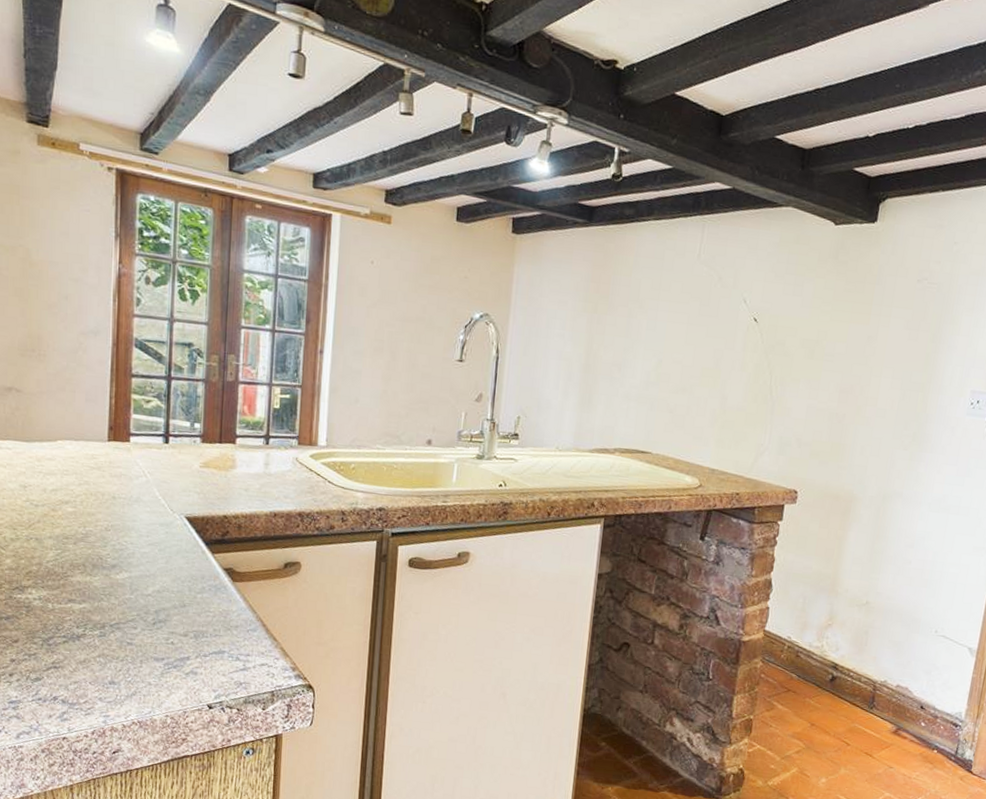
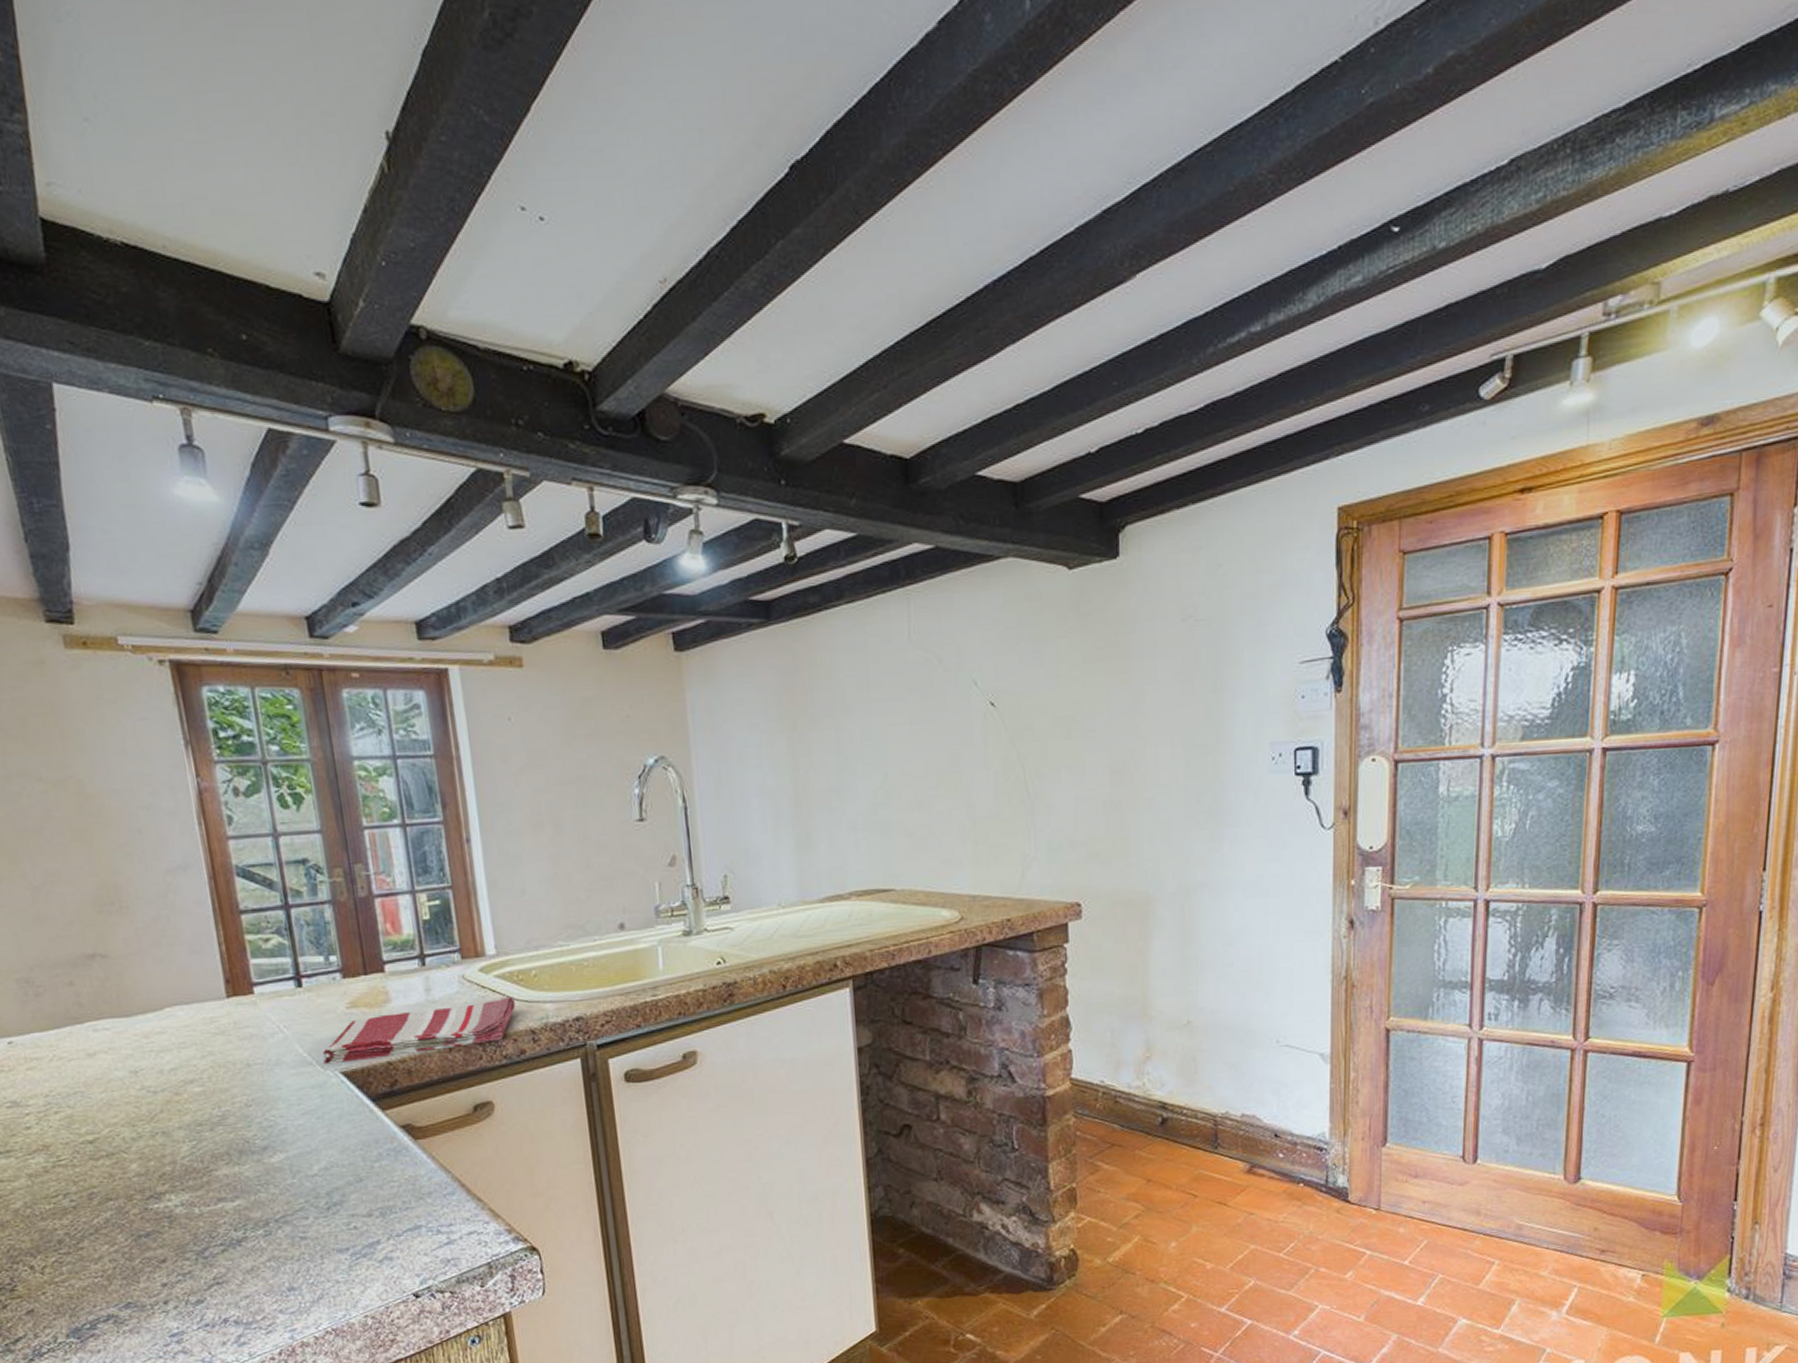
dish towel: none [172,477,333,516] -> present [322,997,515,1063]

